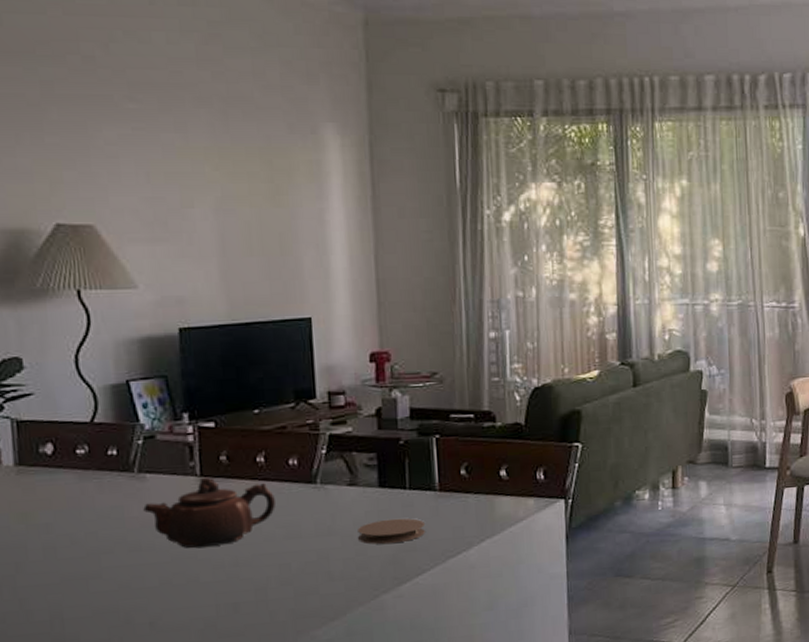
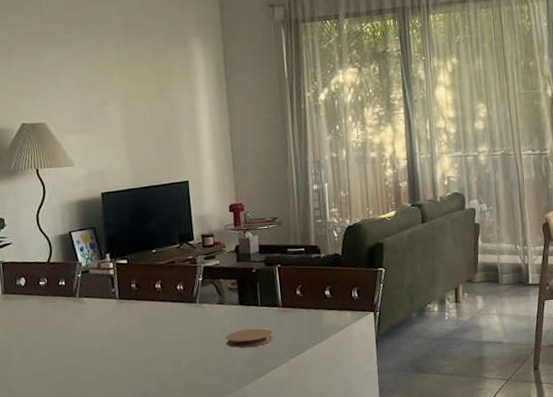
teapot: present [143,477,275,549] -> none [83,299,169,352]

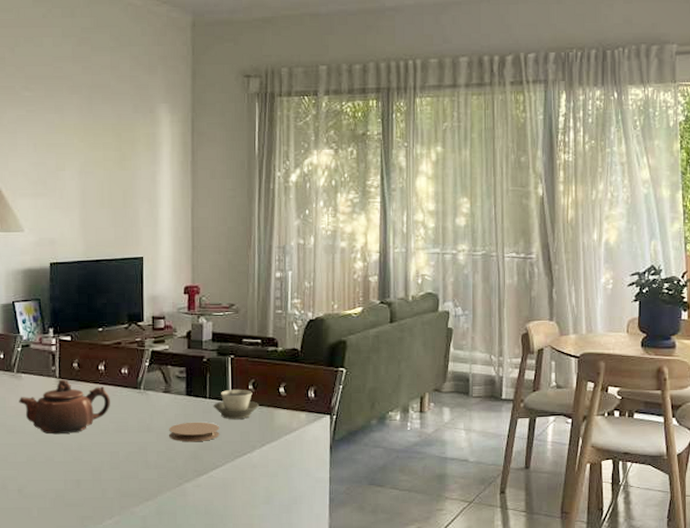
teapot: none [83,299,169,352] -> present [19,379,110,435]
cup: none [265,295,307,324] -> present [213,390,258,419]

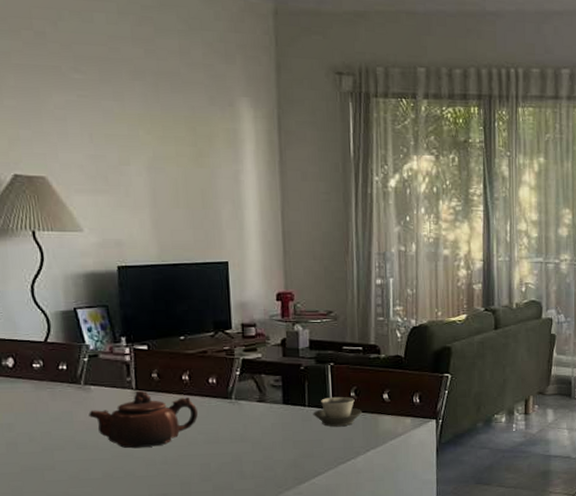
coaster: present [169,422,219,442] -> none [265,430,321,451]

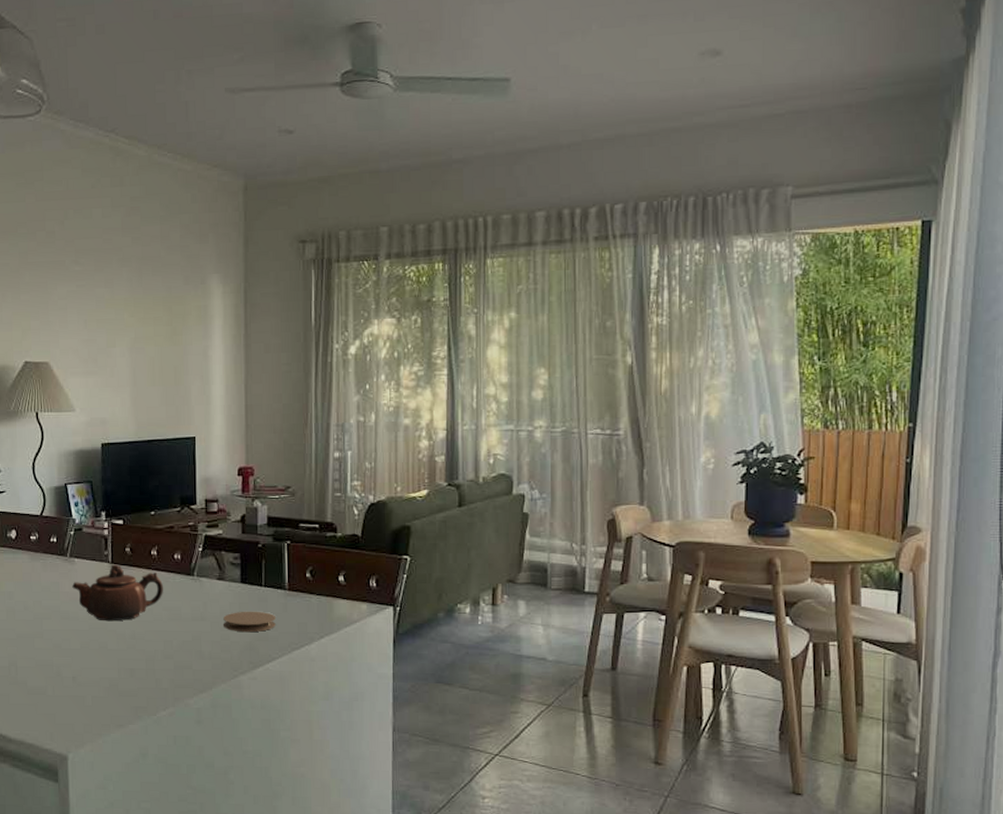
coaster: none [265,430,321,451] -> present [223,611,276,633]
cup: present [313,397,362,427] -> none [269,578,317,609]

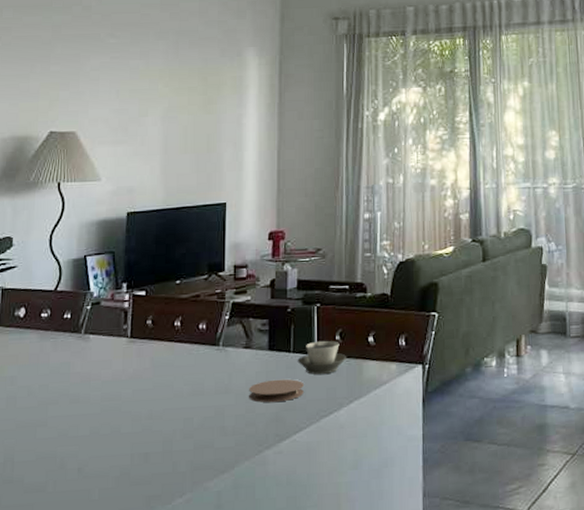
teapot: present [72,564,163,622] -> none [85,338,186,402]
cup: none [269,578,317,609] -> present [297,341,346,375]

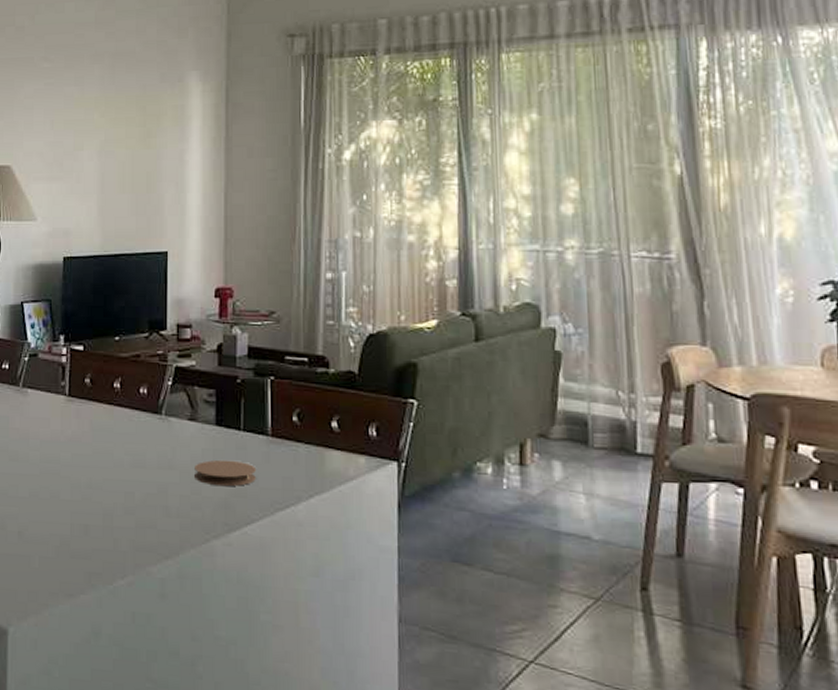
cup: present [297,341,346,375] -> none [248,421,305,460]

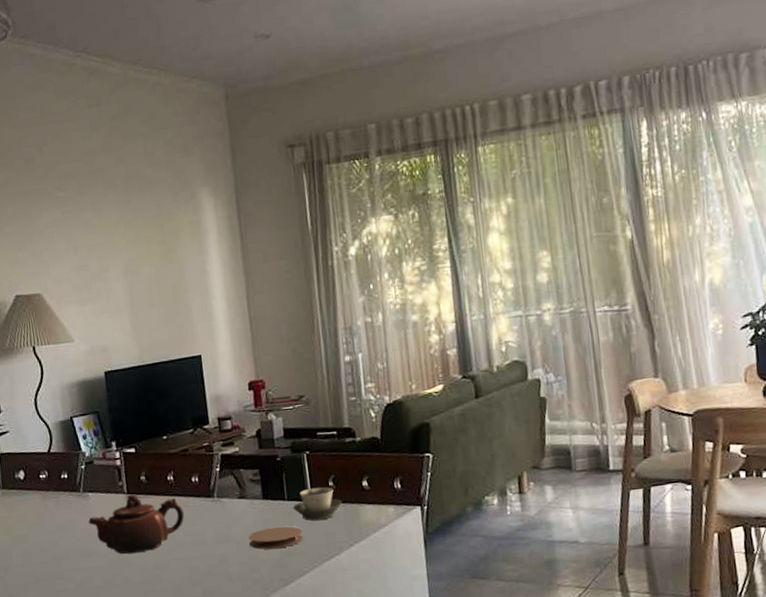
teapot: none [23,397,126,466] -> present [88,494,184,554]
cup: none [248,421,305,460] -> present [292,487,342,521]

